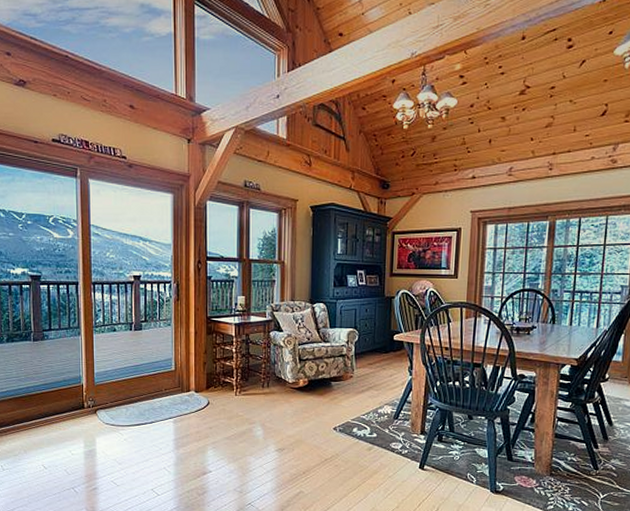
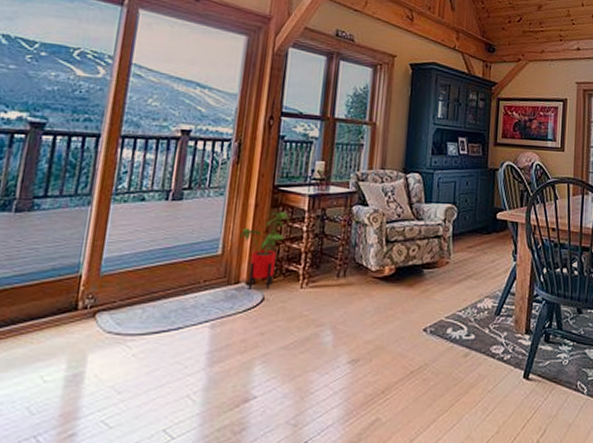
house plant: none [186,338,222,396] -> present [239,212,289,290]

